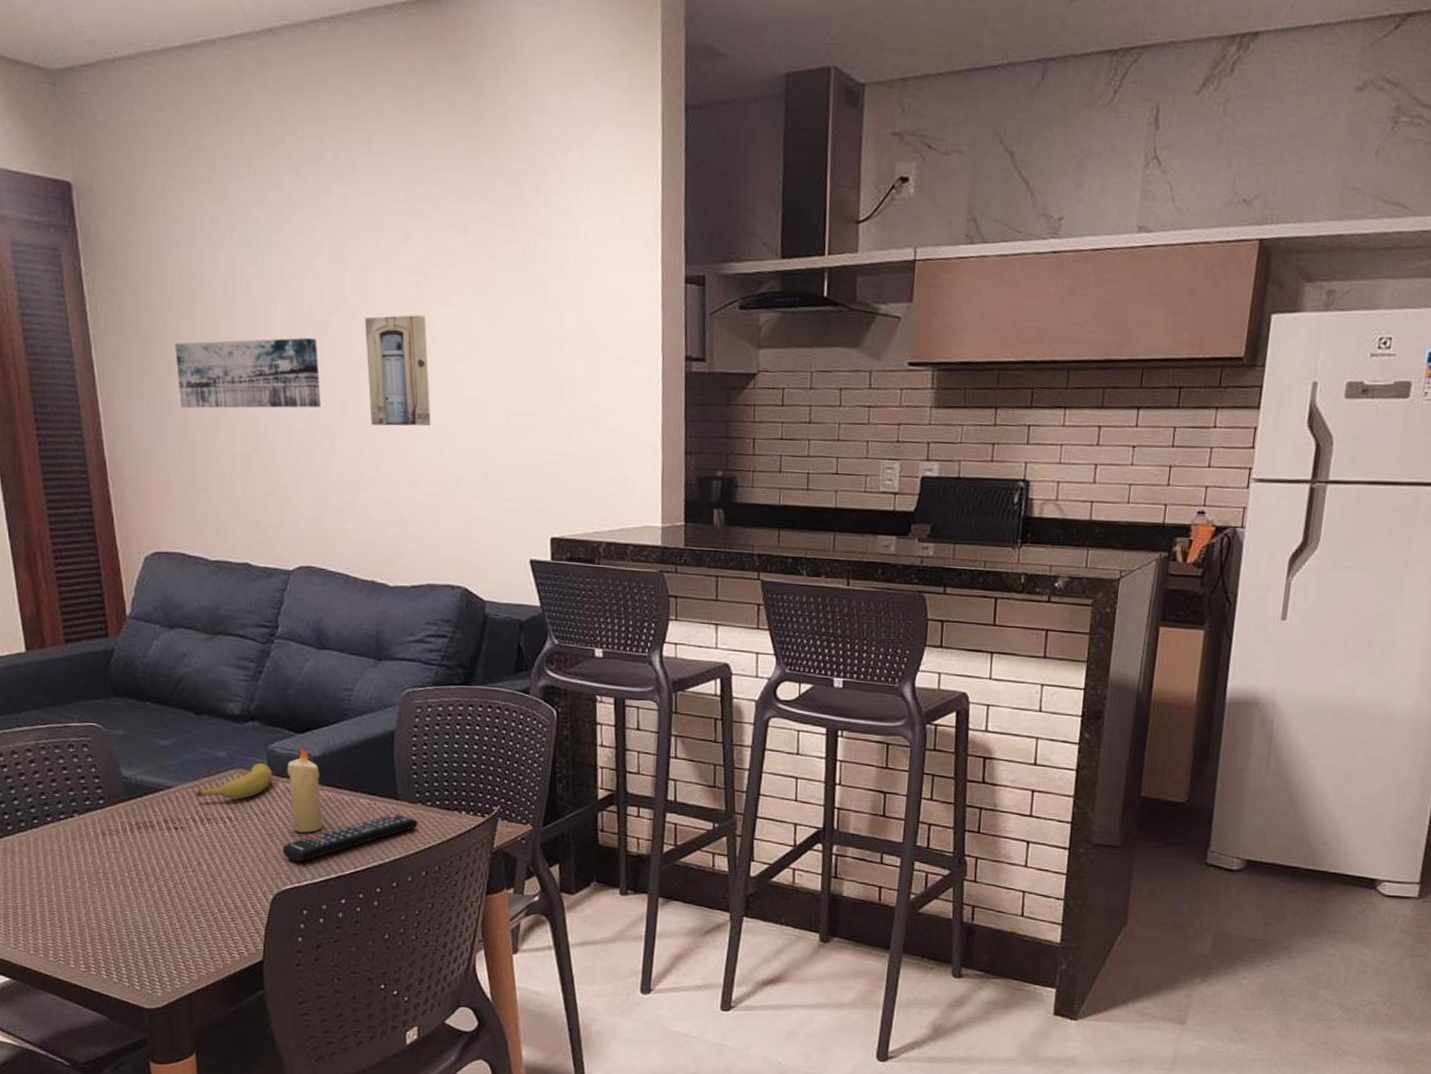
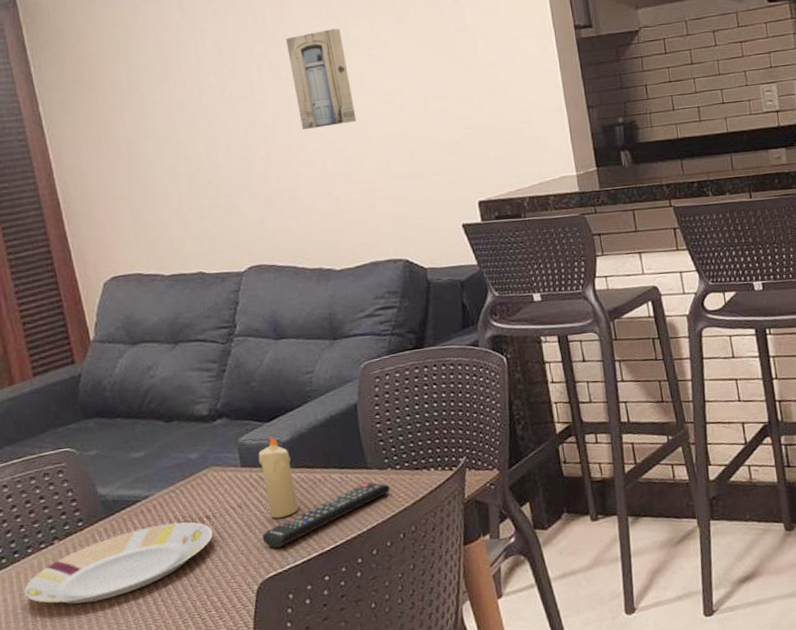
plate: none [41,817,234,881] -> present [24,522,213,604]
wall art: present [175,337,322,409] -> none [115,63,256,144]
banana: present [196,762,273,800] -> none [172,457,246,502]

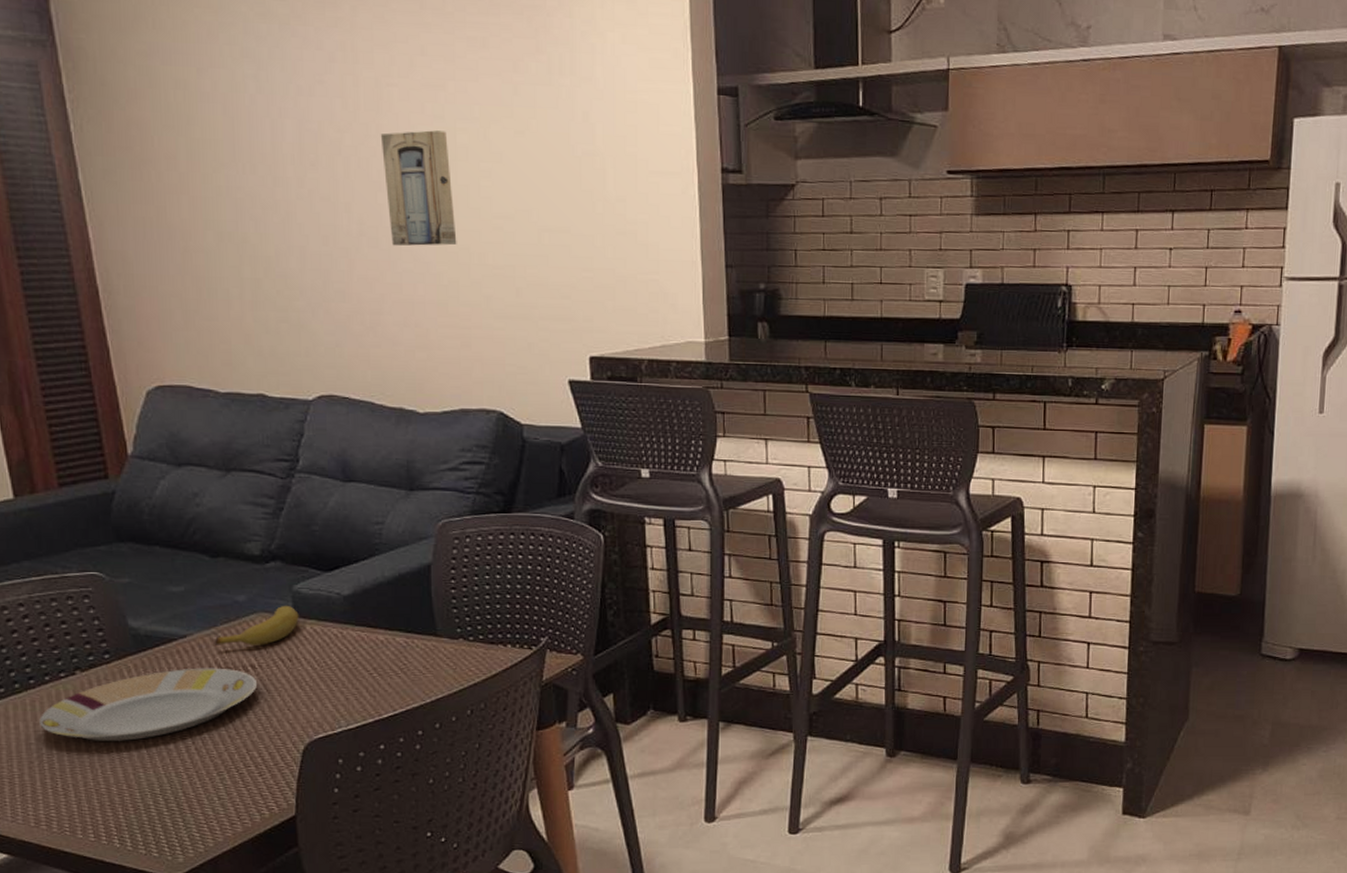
banana: none [172,457,246,502] -> present [214,605,299,645]
candle: present [258,434,299,519] -> none [314,585,356,677]
remote control: present [262,482,390,549] -> none [313,651,461,709]

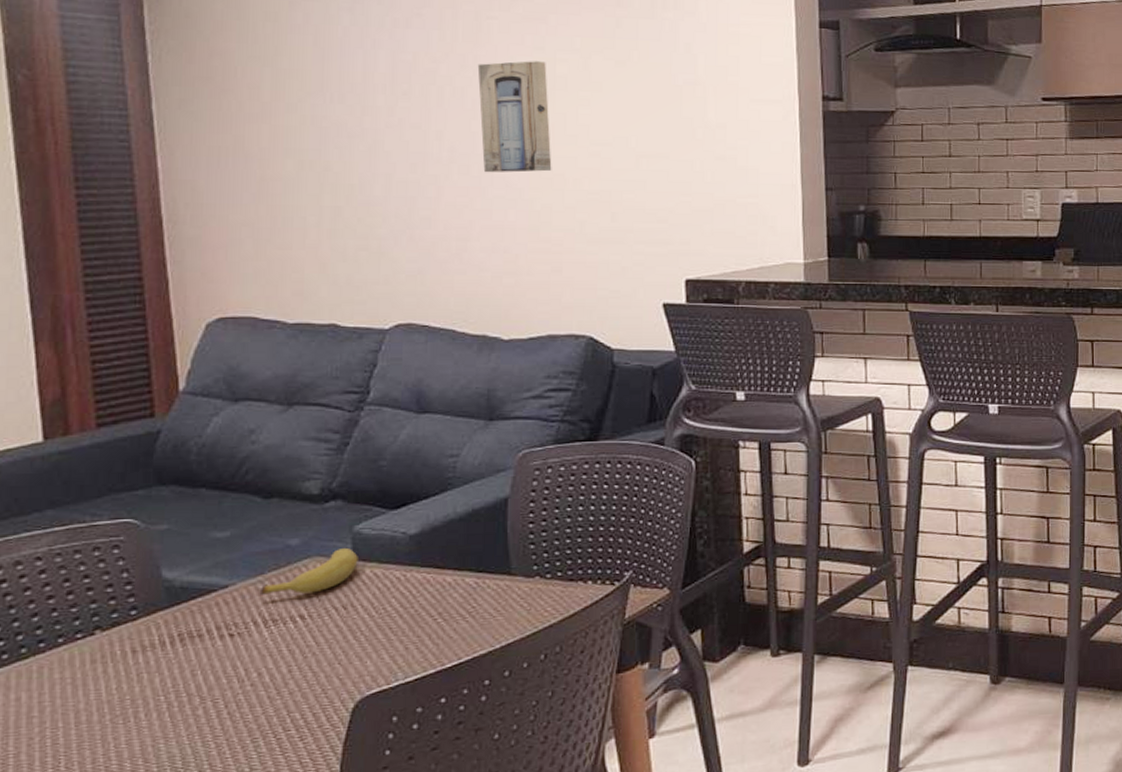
plate: present [39,668,258,741] -> none [46,620,306,710]

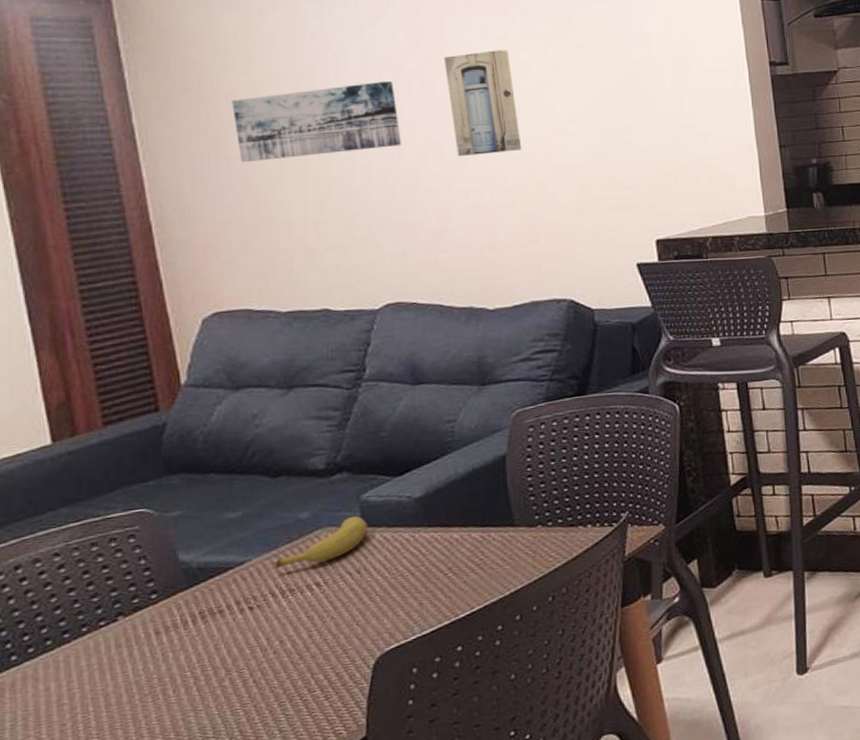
wall art: none [254,85,428,161] -> present [232,80,403,163]

